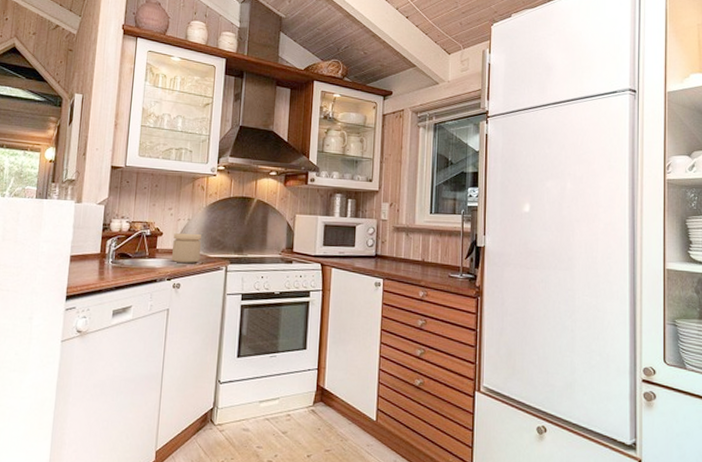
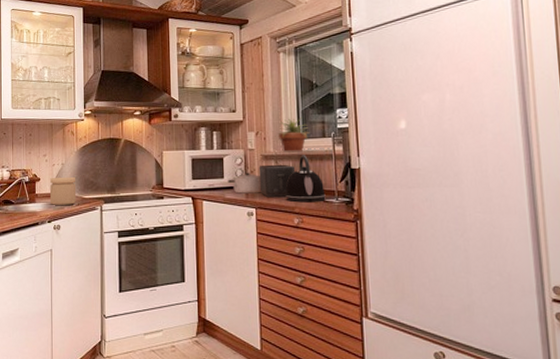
cooking pot: none [358,242,391,264] -> present [228,172,262,194]
toaster: none [389,236,425,270] -> present [259,164,296,198]
potted plant: none [408,192,441,227] -> present [275,116,309,153]
kettle: none [413,229,451,277] -> present [285,155,326,203]

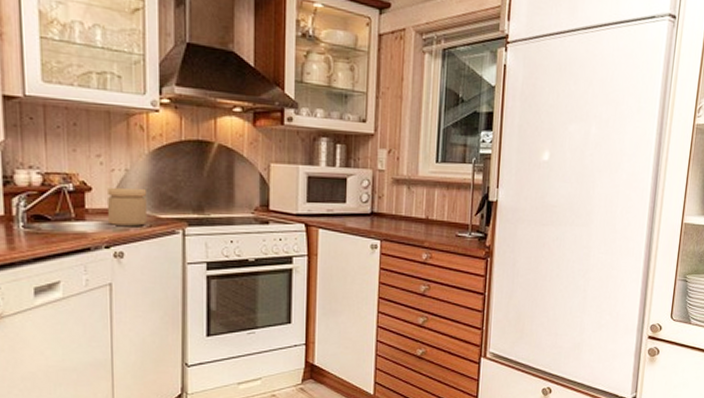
cooking pot: present [228,172,262,194] -> none [350,197,390,223]
toaster: present [259,164,296,198] -> none [387,190,430,229]
potted plant: present [275,116,309,153] -> none [410,136,449,178]
kettle: present [285,155,326,203] -> none [415,181,459,237]

